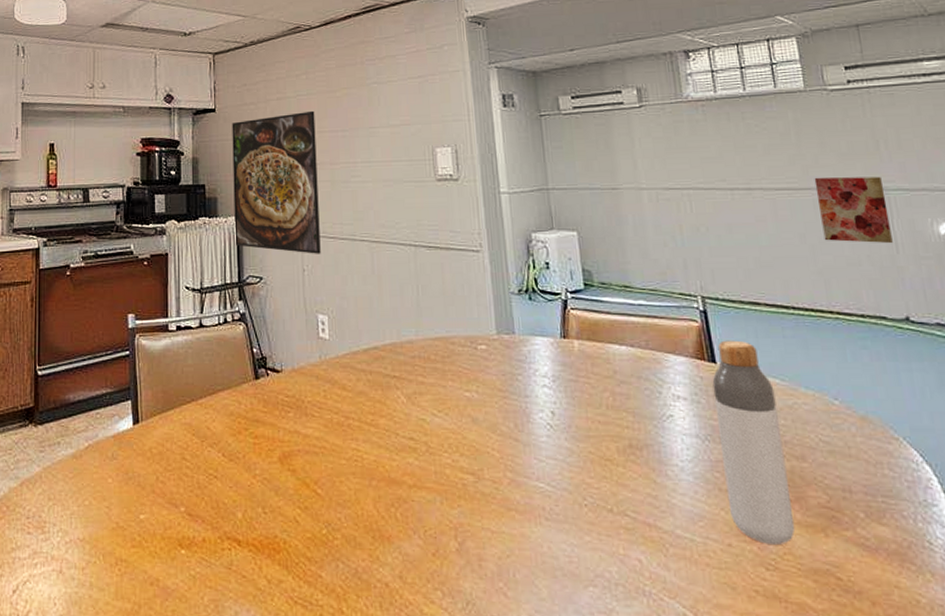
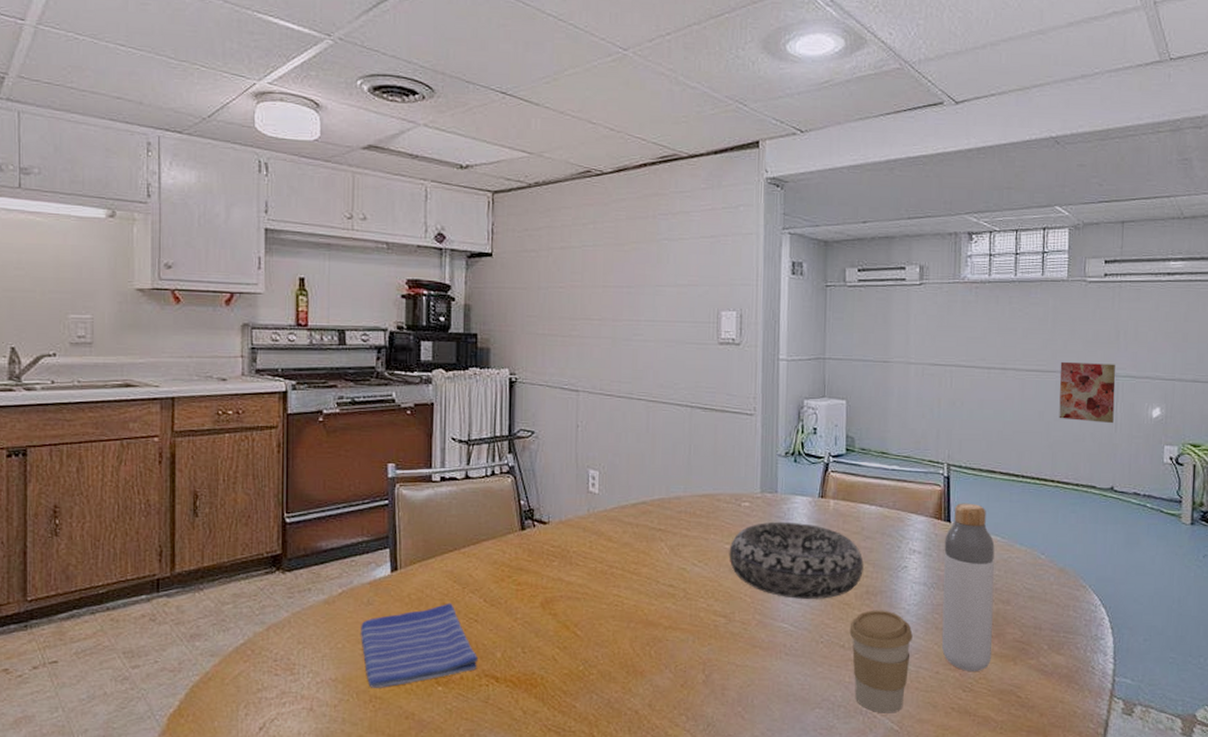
dish towel: none [106,457,220,550] -> present [361,603,479,688]
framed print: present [232,110,321,254] -> none [507,263,600,411]
decorative bowl: none [469,365,623,454] -> present [729,521,864,599]
coffee cup: none [615,467,695,596] -> present [849,610,913,713]

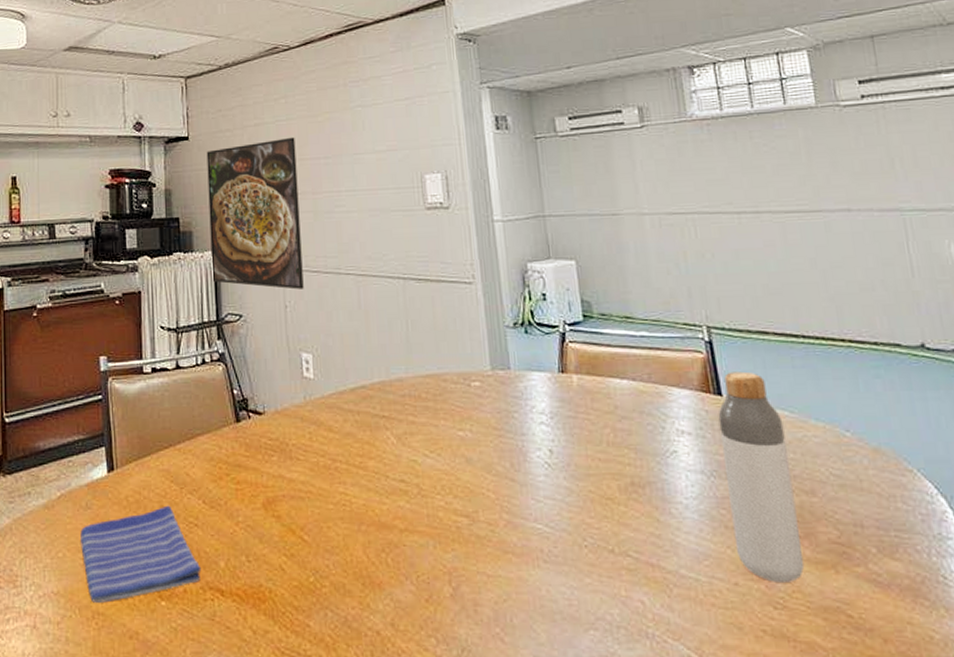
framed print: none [507,263,600,411] -> present [206,137,304,290]
decorative bowl: present [729,521,864,599] -> none [463,402,624,493]
coffee cup: present [849,610,913,713] -> none [617,505,700,637]
wall art: present [1059,361,1116,424] -> none [825,197,908,268]

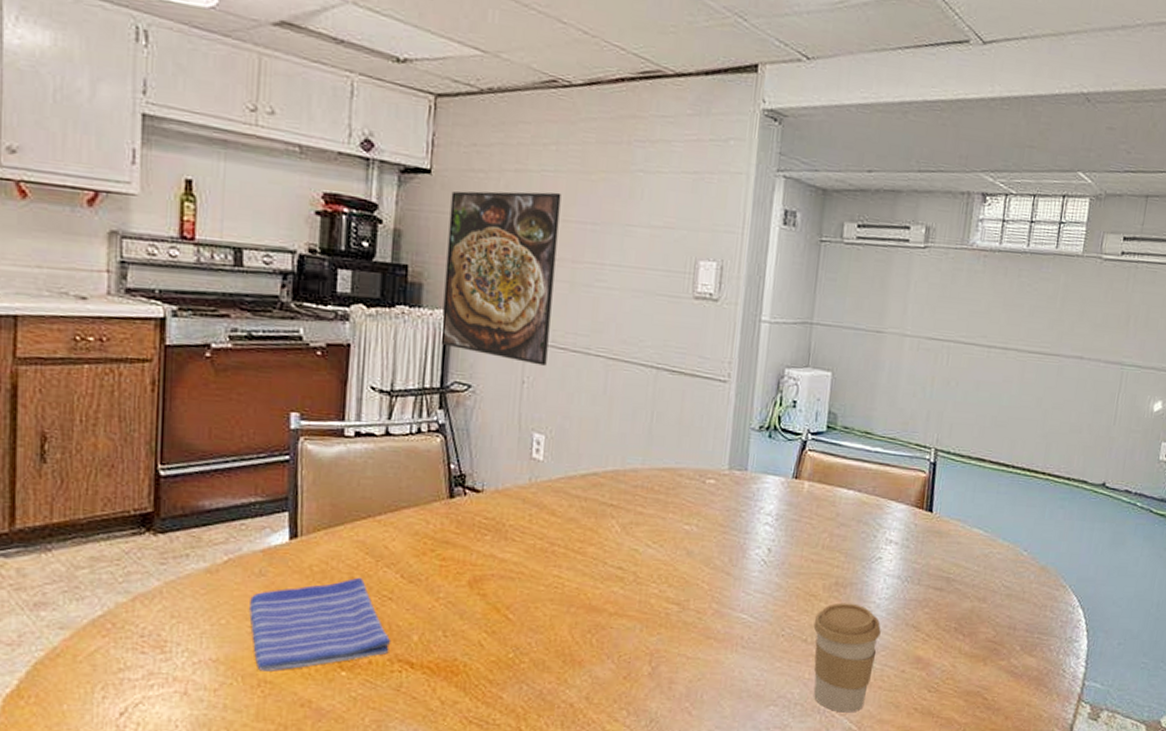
coffee cup: none [617,505,700,637] -> present [813,602,881,713]
bottle: present [718,371,805,582] -> none [910,492,977,671]

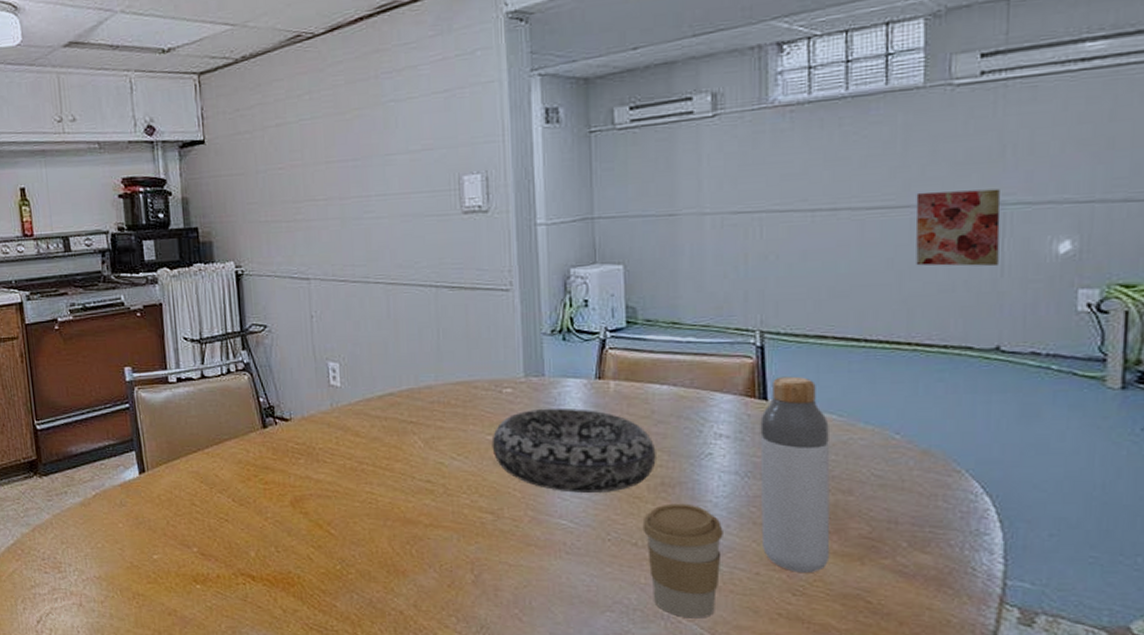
dish towel: present [249,577,391,671] -> none [117,503,233,586]
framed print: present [442,191,561,366] -> none [224,137,330,299]
decorative bowl: none [687,502,836,589] -> present [491,407,656,493]
bottle: none [910,492,977,671] -> present [760,376,830,572]
wall art: none [1057,344,1122,416] -> present [915,189,1001,267]

